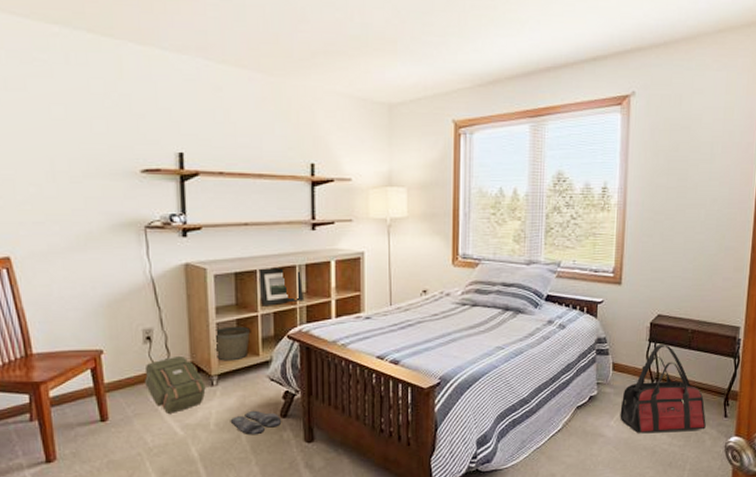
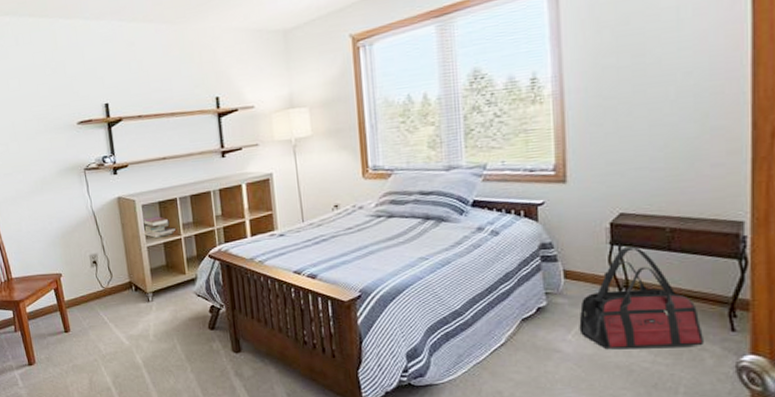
backpack: present [144,355,206,413] -> none [94,276,144,326]
books: none [213,289,253,313] -> present [143,216,177,238]
basket: present [213,326,251,361] -> none [146,248,177,280]
slippers: present [230,410,281,435] -> none [166,323,210,345]
picture frame: present [258,268,305,306] -> none [178,194,221,230]

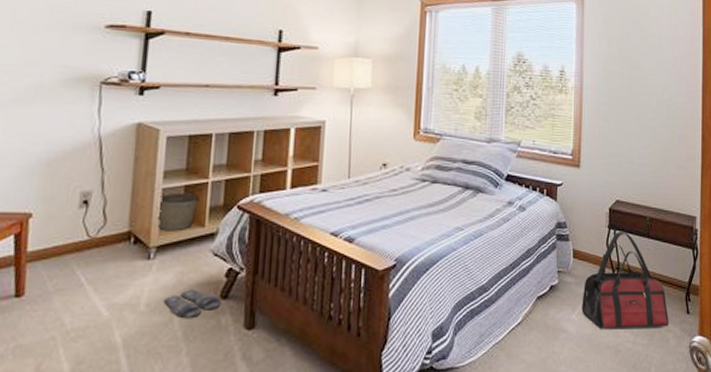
books: present [143,216,177,238] -> none [161,152,205,178]
basket: none [146,248,177,280] -> present [156,193,199,232]
slippers: none [166,323,210,345] -> present [163,289,220,319]

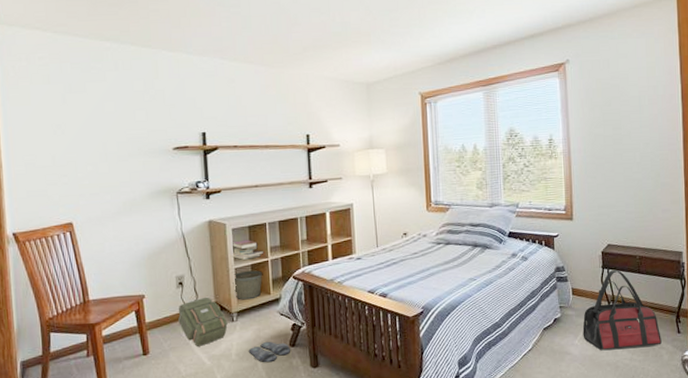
backpack: none [73,223,142,290] -> present [178,297,228,346]
books: none [161,152,205,178] -> present [232,240,264,260]

